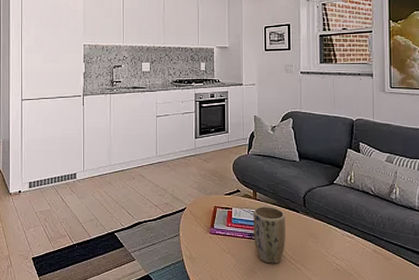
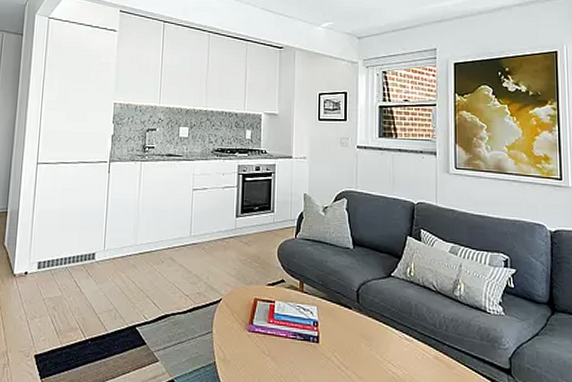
plant pot: present [253,207,286,264] -> none [298,300,336,370]

